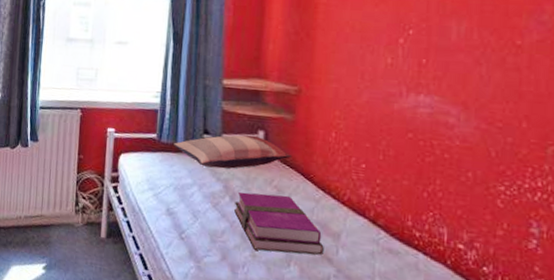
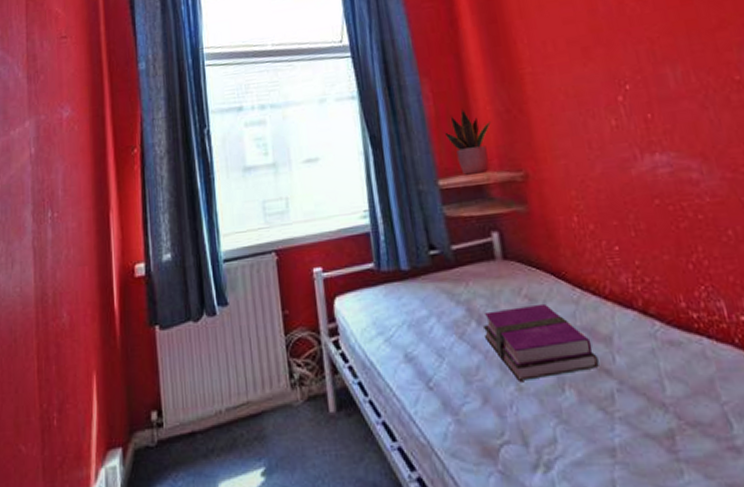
pillow: present [174,135,293,169] -> none [396,240,537,291]
potted plant: none [237,23,279,81] -> present [444,108,491,176]

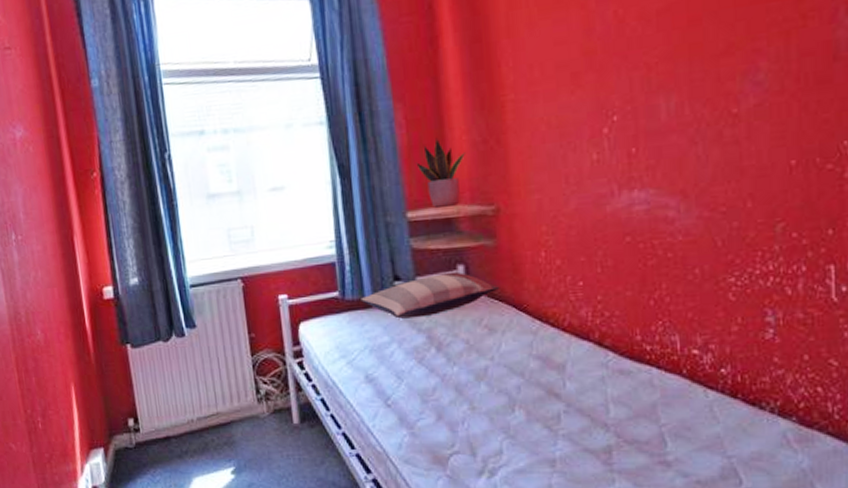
pillow: none [396,240,537,291] -> present [361,272,500,319]
hardback book: present [482,303,599,381] -> none [441,333,550,401]

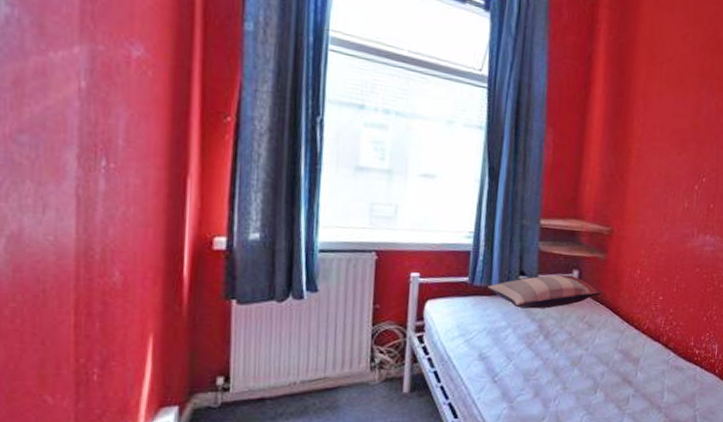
potted plant: present [416,137,465,209] -> none [555,163,595,222]

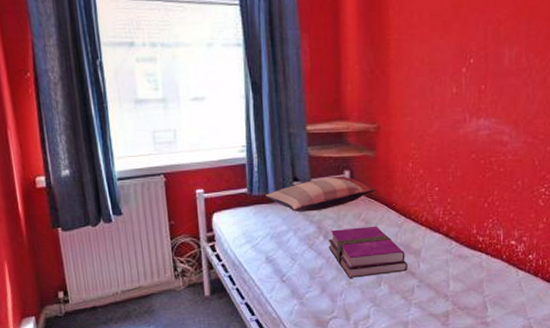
hardback book: none [547,329,626,383] -> present [328,226,408,278]

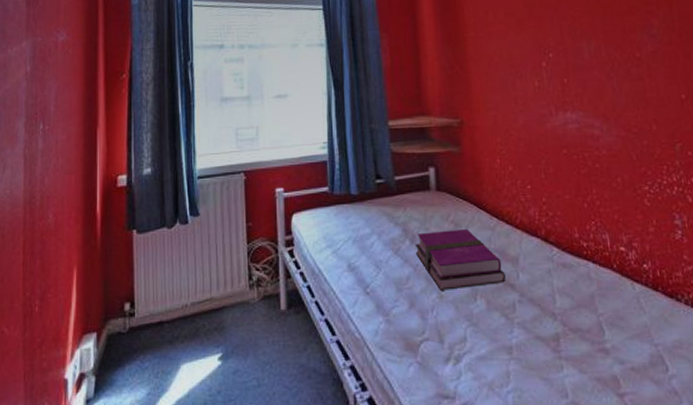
pillow: present [265,177,376,212] -> none [347,174,464,213]

